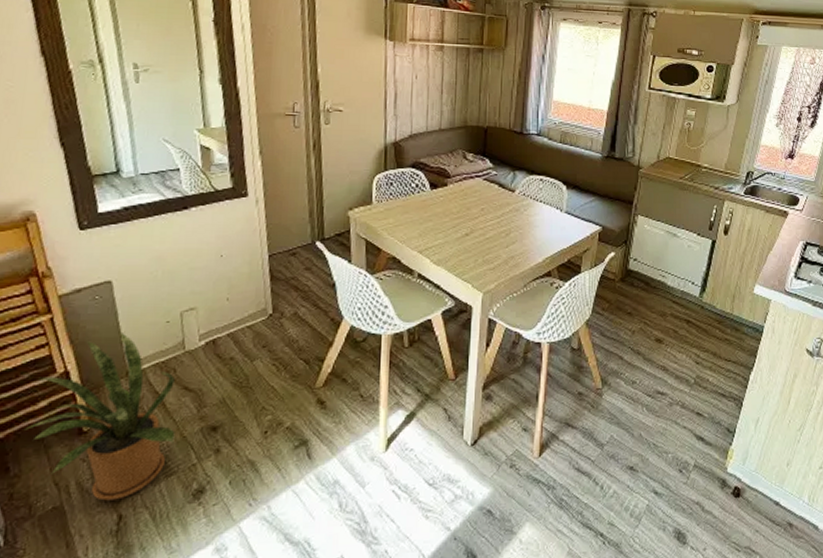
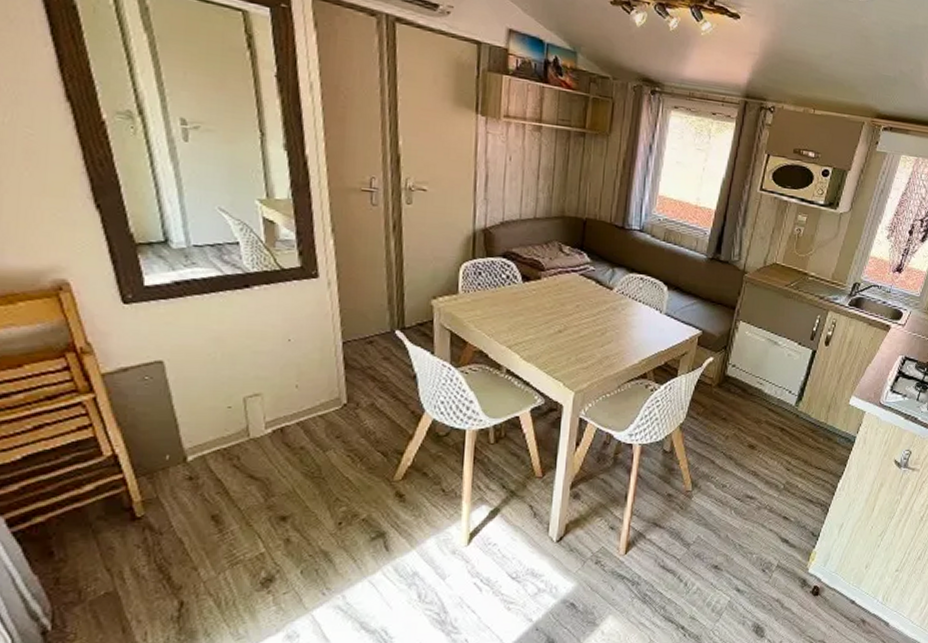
house plant: present [23,333,175,501] -> none [67,417,240,587]

